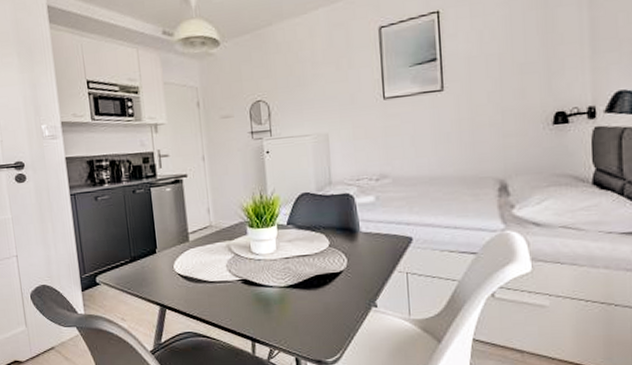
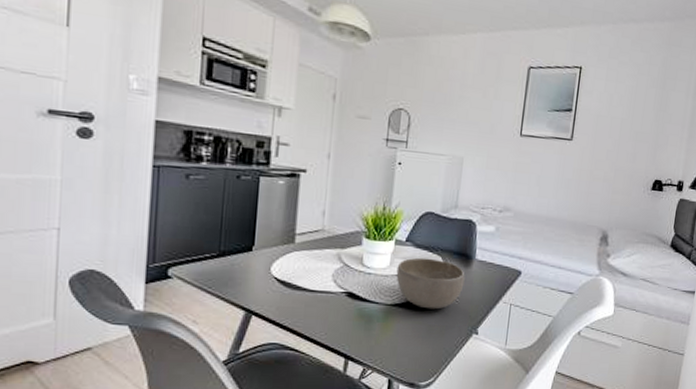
bowl: none [283,237,353,287] -> present [396,257,465,310]

